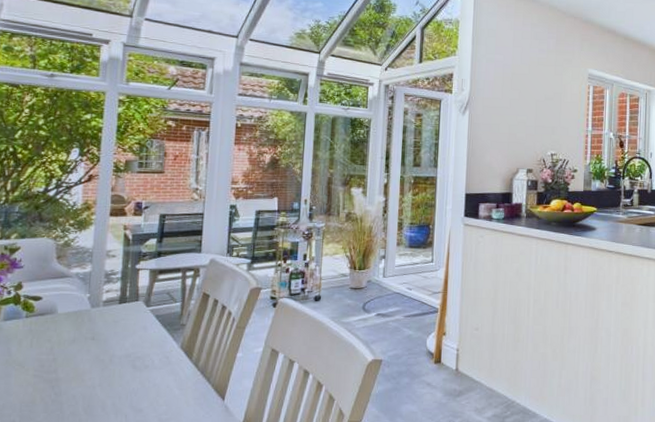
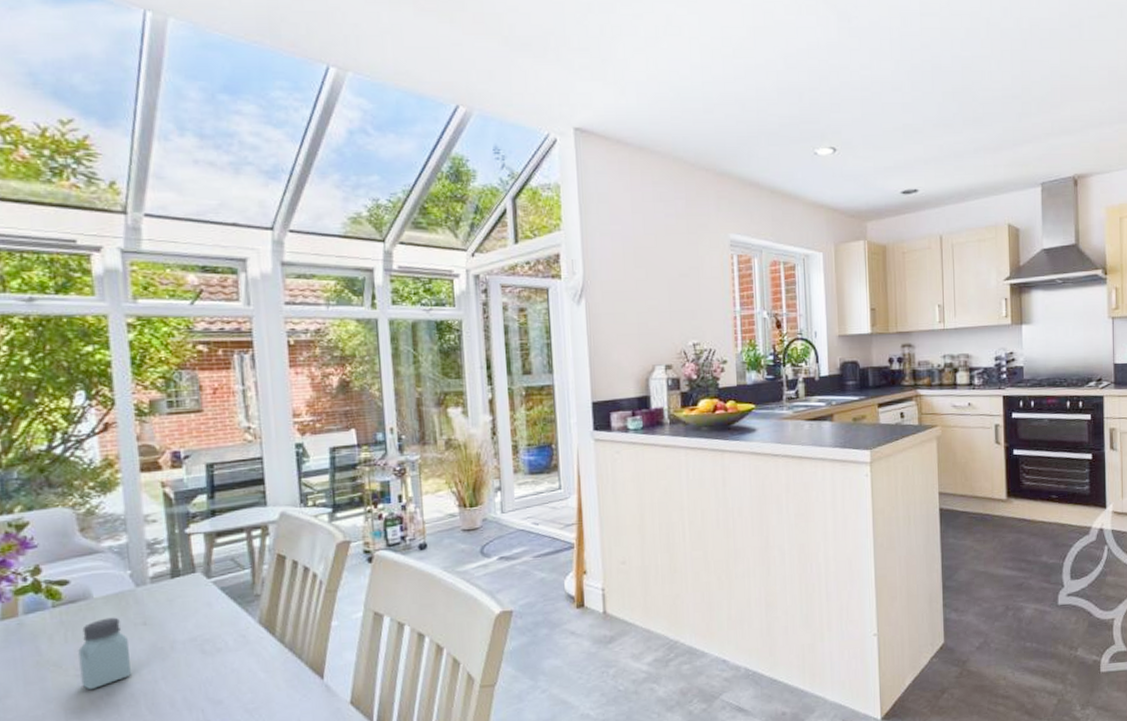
saltshaker: none [37,330,78,388] -> present [78,617,131,689]

